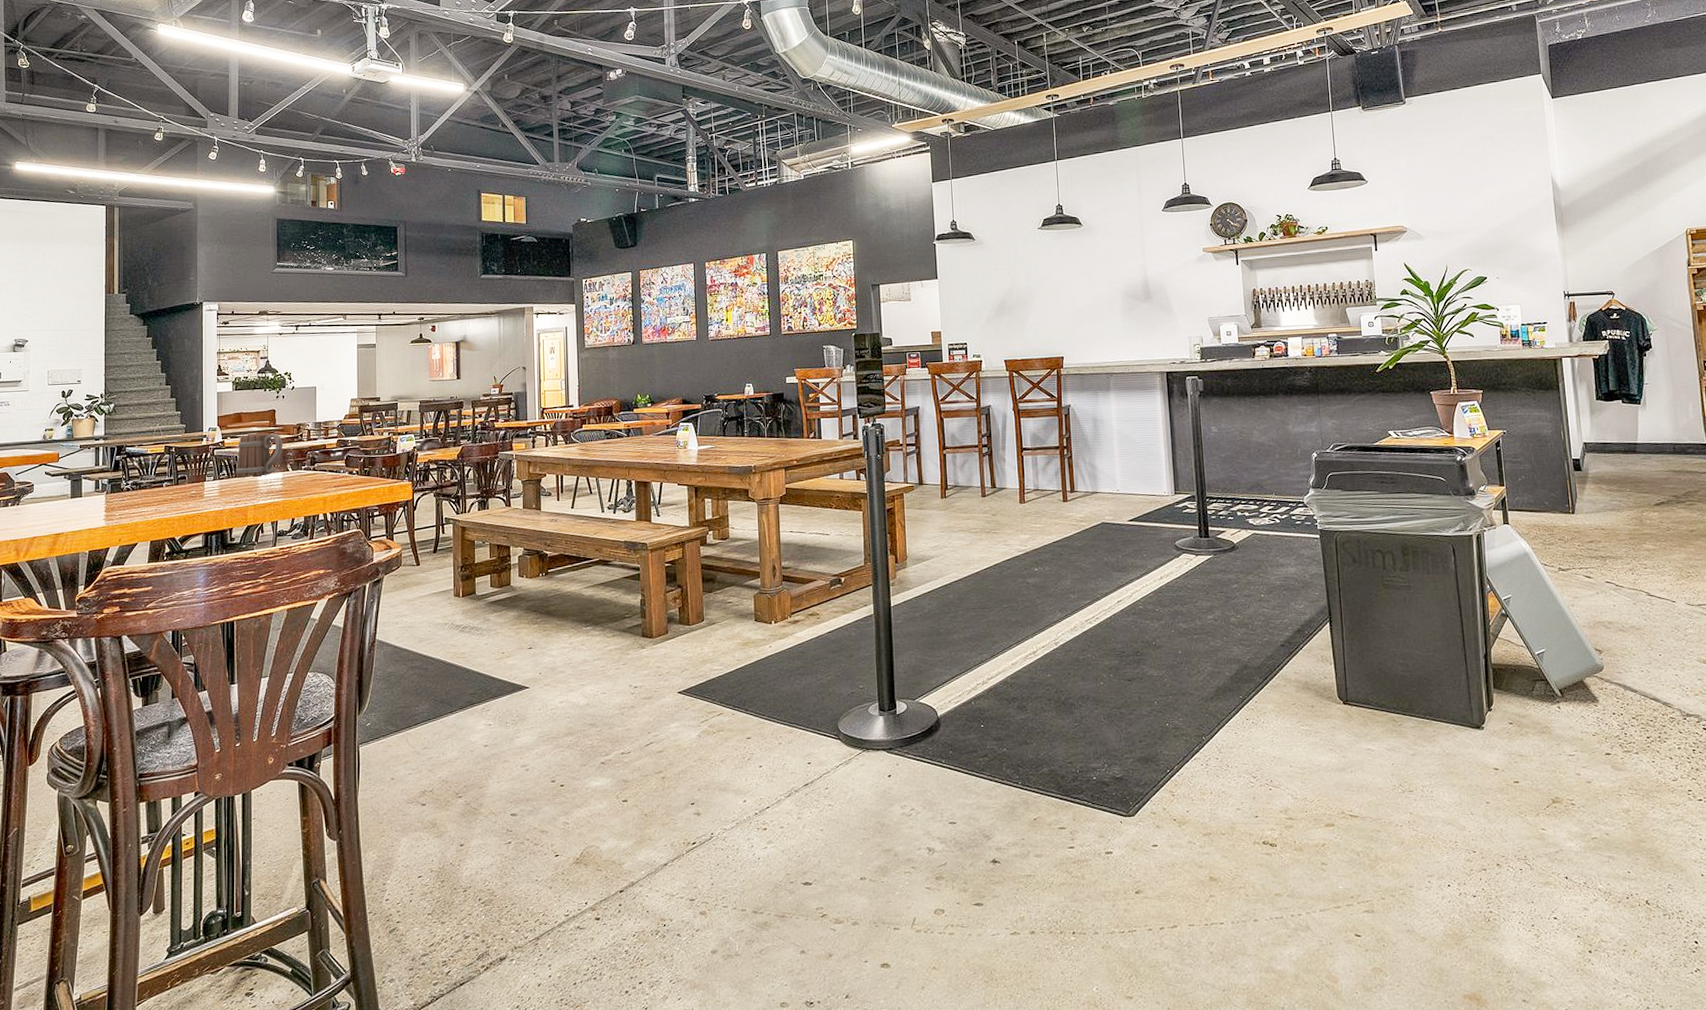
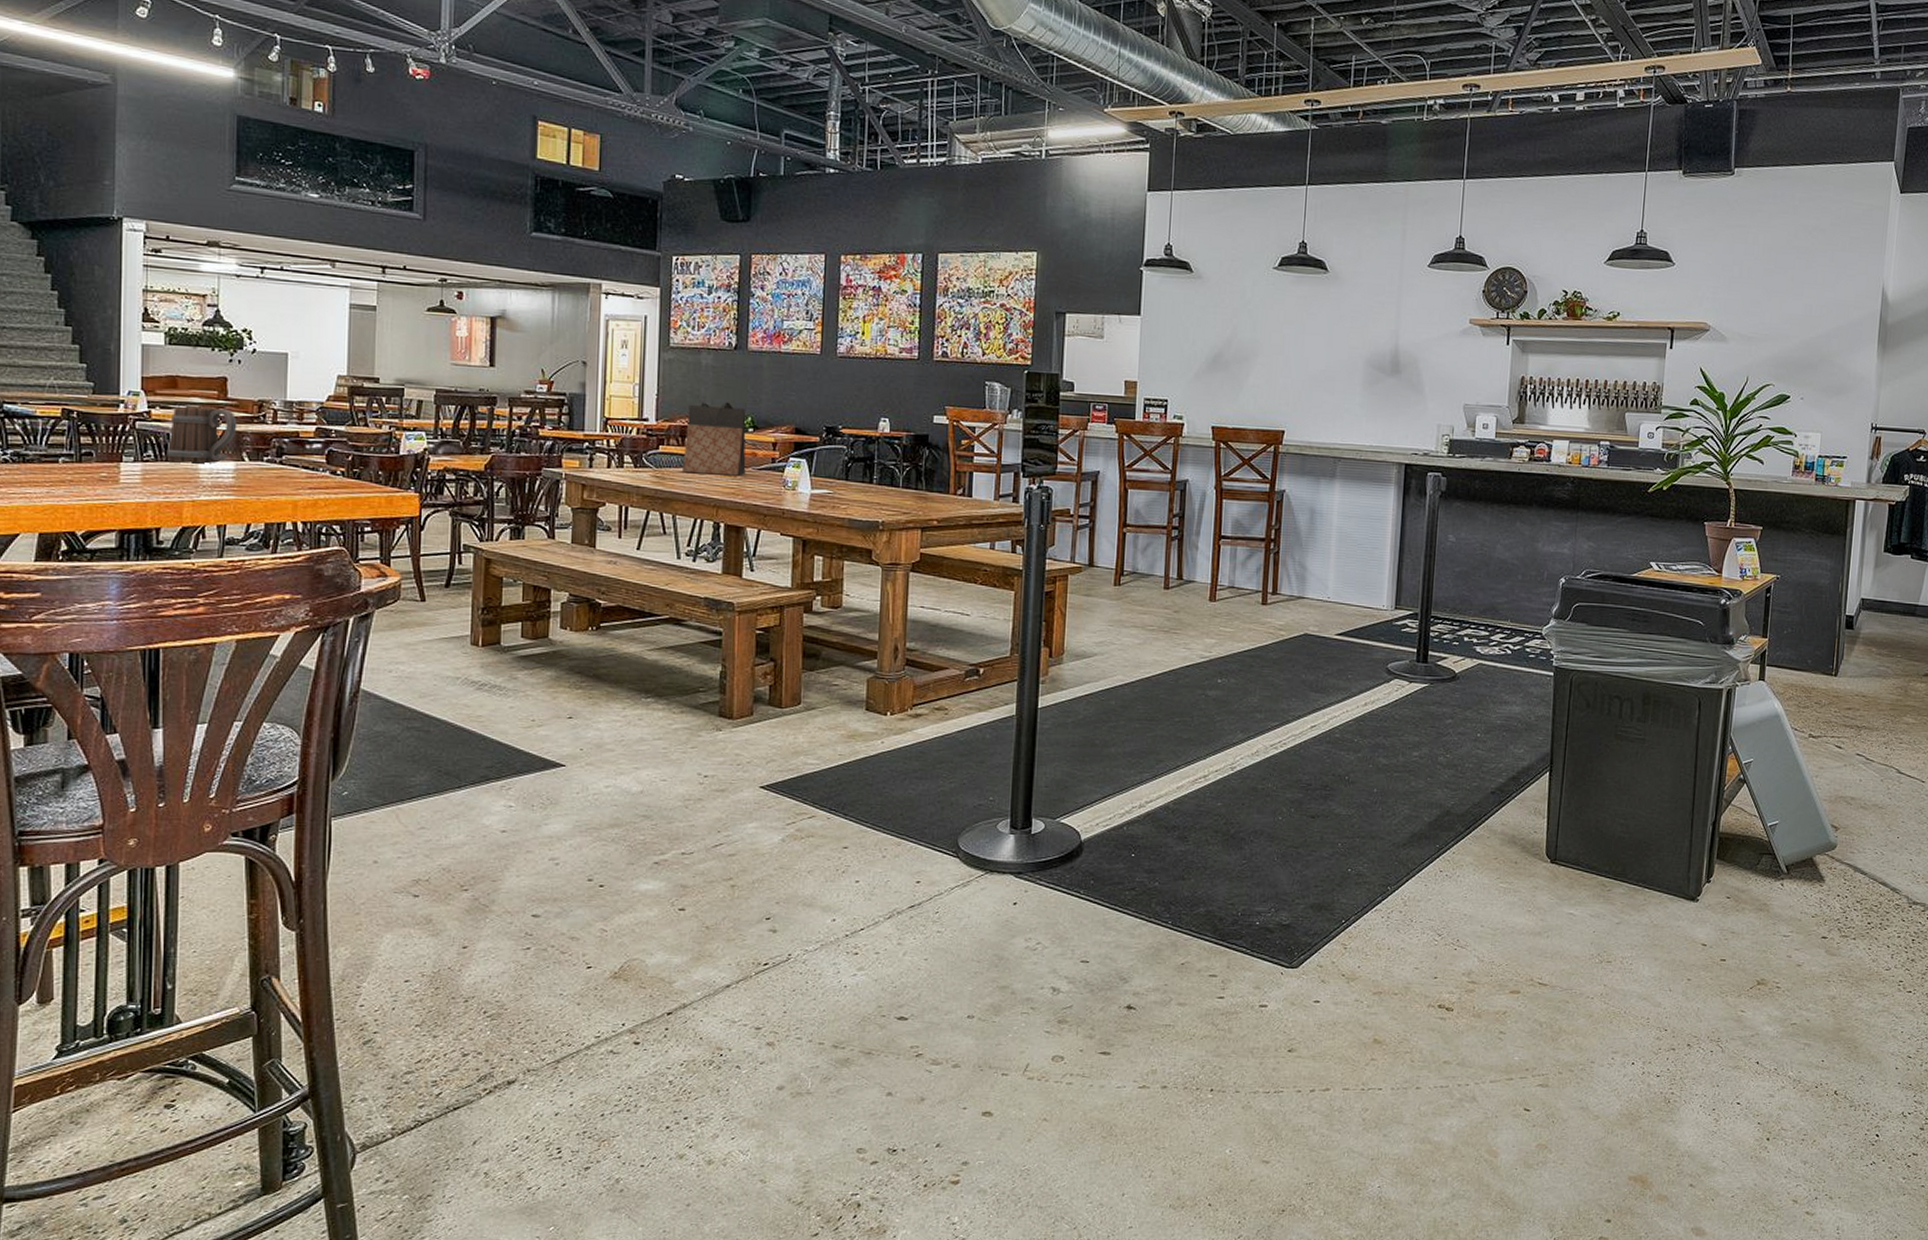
bag: none [600,385,648,444] -> present [681,402,746,476]

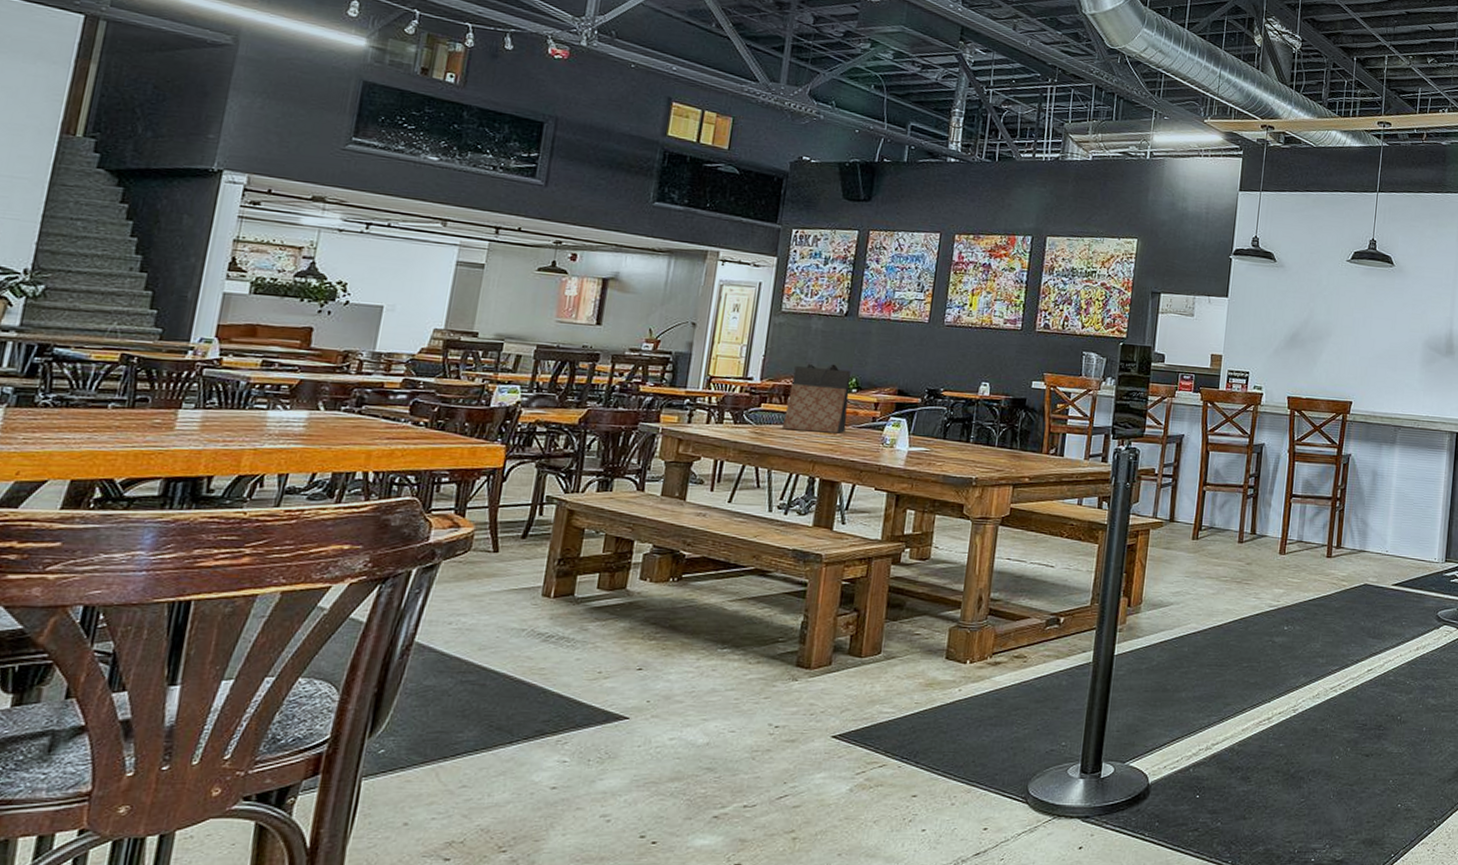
beer mug: present [166,406,237,464] -> none [232,354,318,413]

